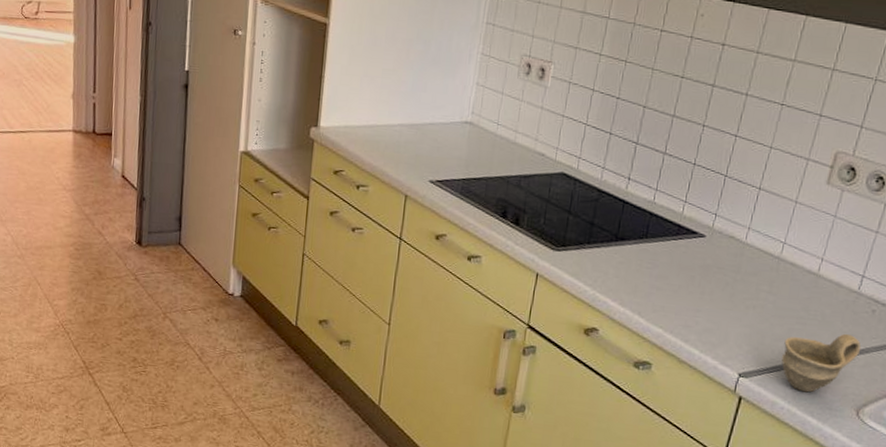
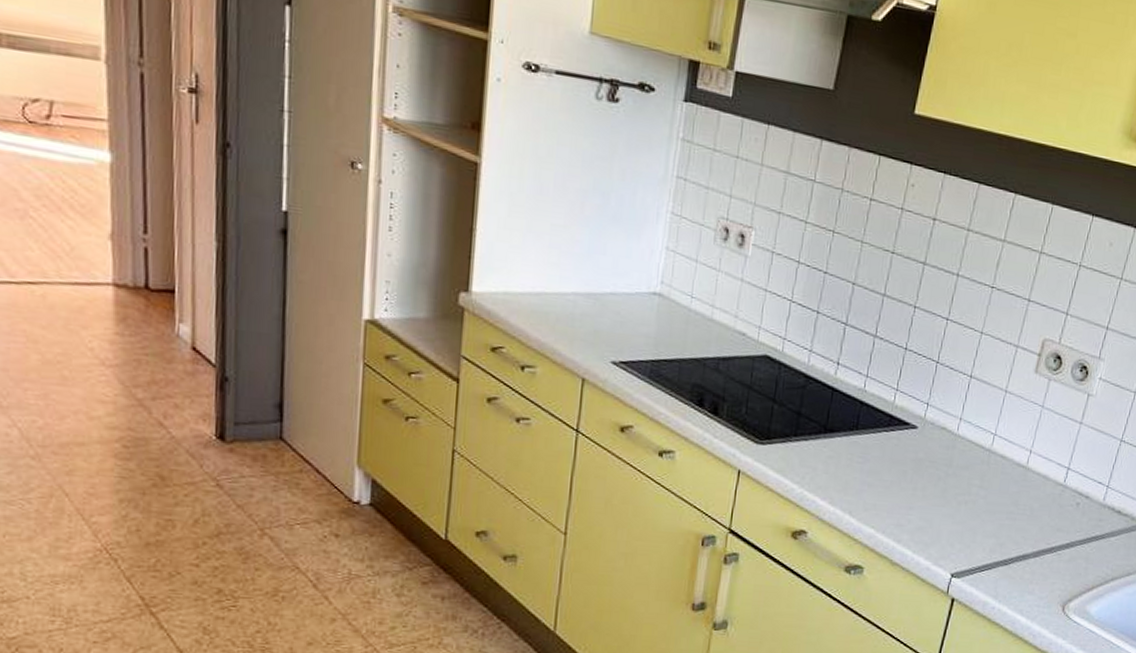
cup: present [781,333,861,393] -> none [992,527,1067,590]

